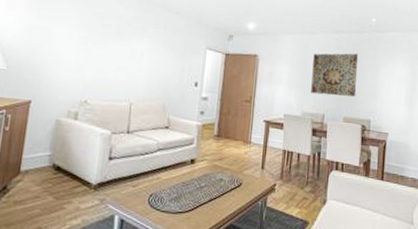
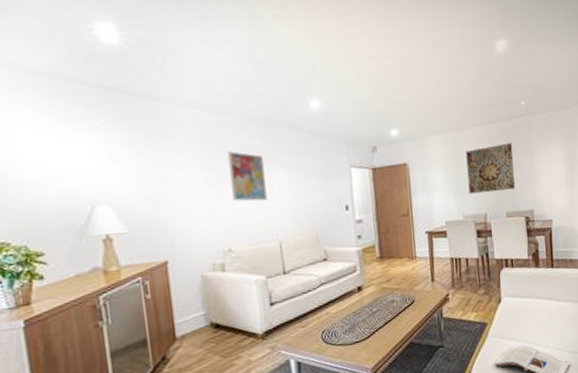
wall art: none [99,17,133,64] -> present [228,151,267,202]

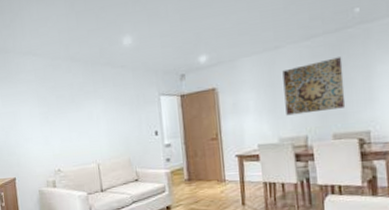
wall art: present [228,151,267,202] -> none [57,88,88,130]

